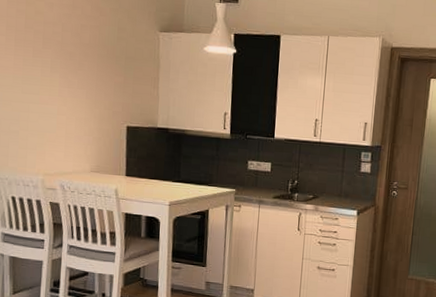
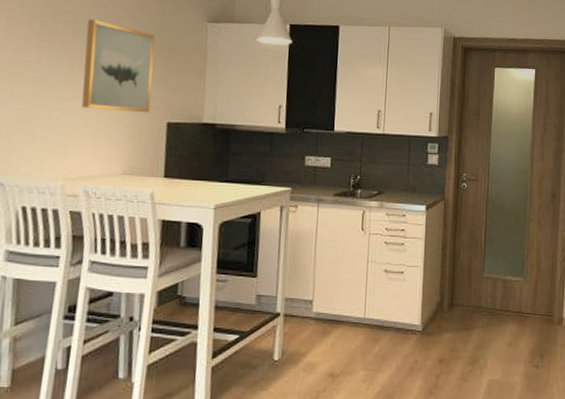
wall art: none [54,29,114,117] -> present [81,19,155,113]

